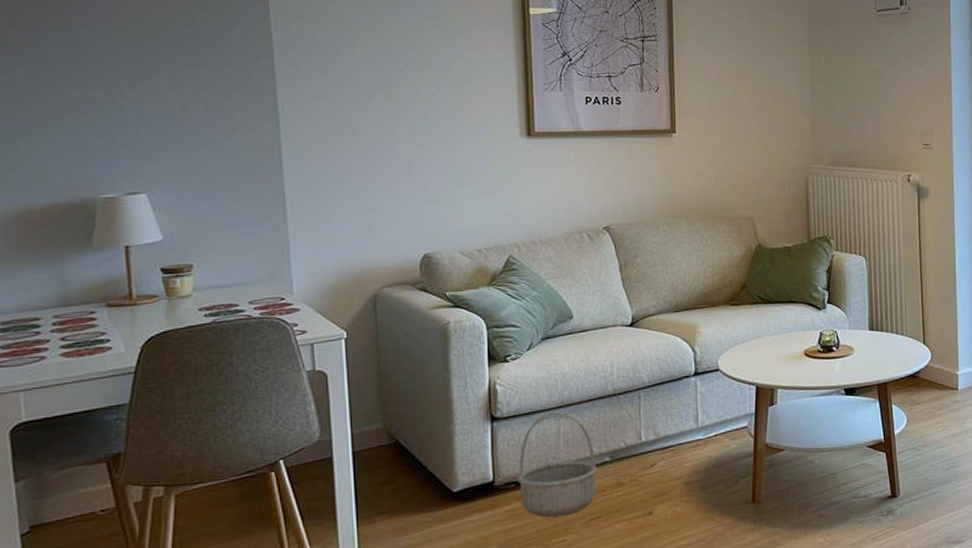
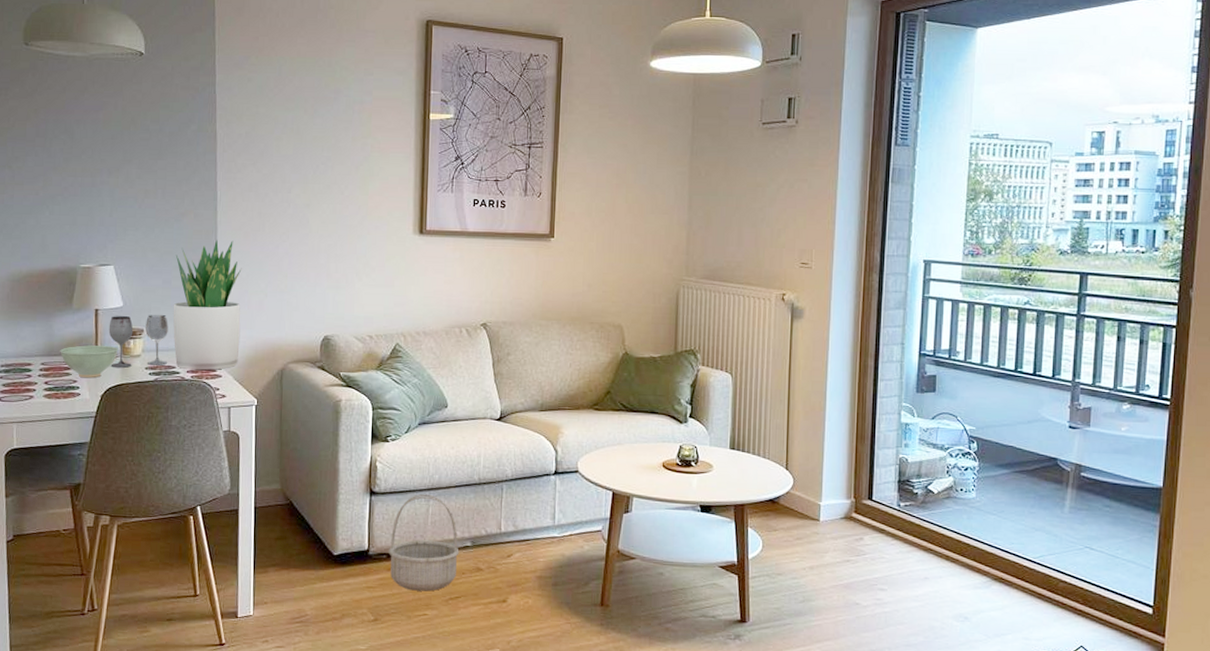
bowl: none [79,288,161,329] -> present [60,345,118,378]
wineglass: none [145,245,227,312] -> present [108,314,169,368]
planter: none [228,156,320,307] -> present [173,240,242,371]

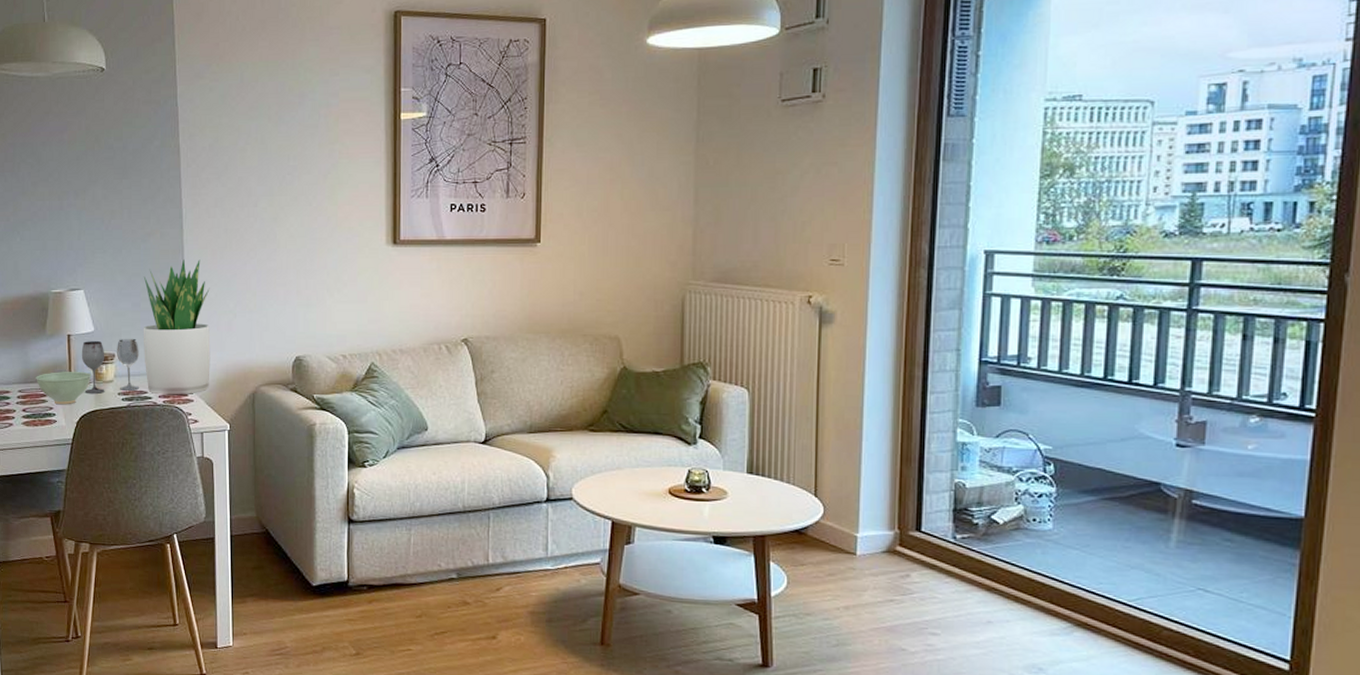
basket: present [389,494,459,591] -> none [369,522,444,626]

